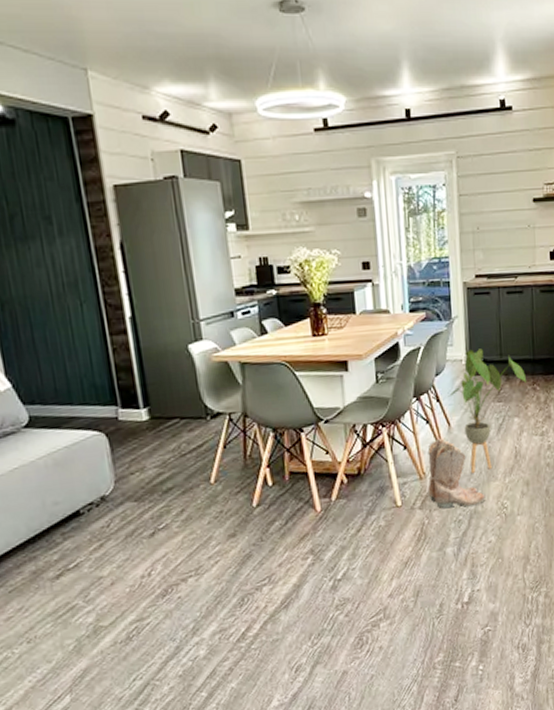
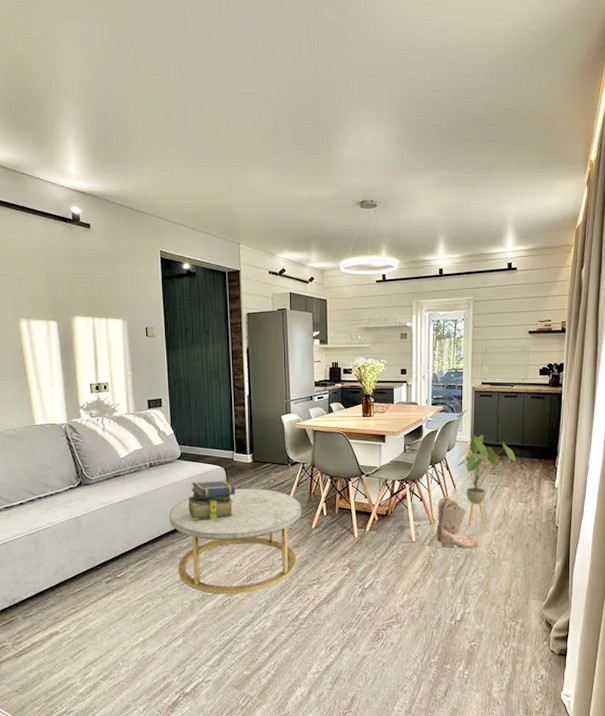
coffee table: none [21,458,235,624] -> present [169,488,302,595]
stack of books: none [50,451,130,519] -> present [188,480,236,520]

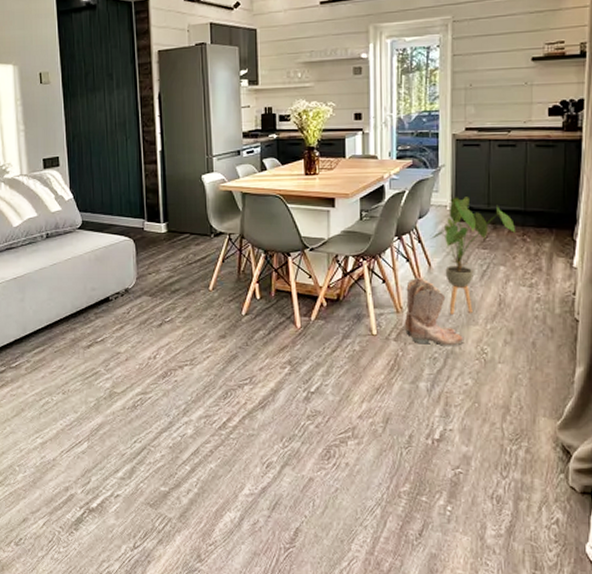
coffee table: present [169,488,302,595] -> none [69,264,229,393]
stack of books: present [188,480,236,520] -> none [91,254,147,302]

